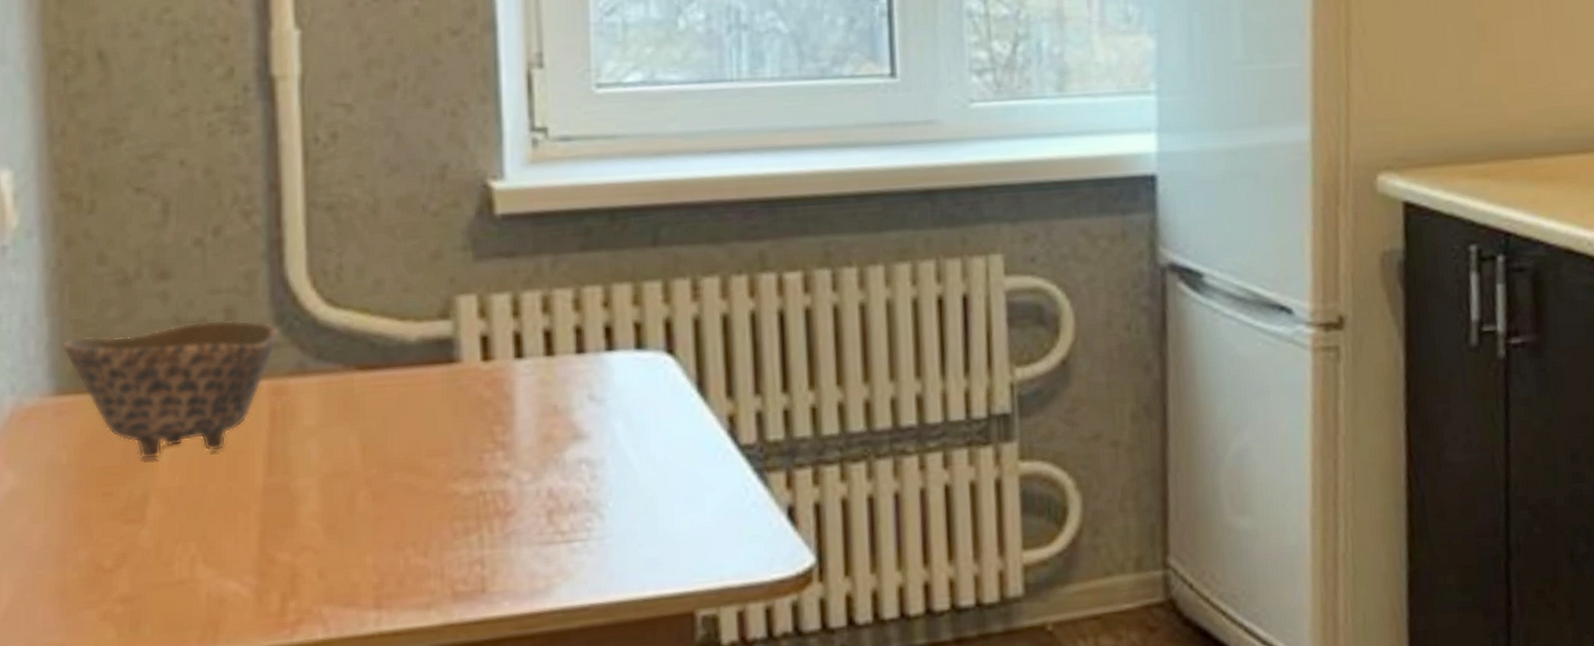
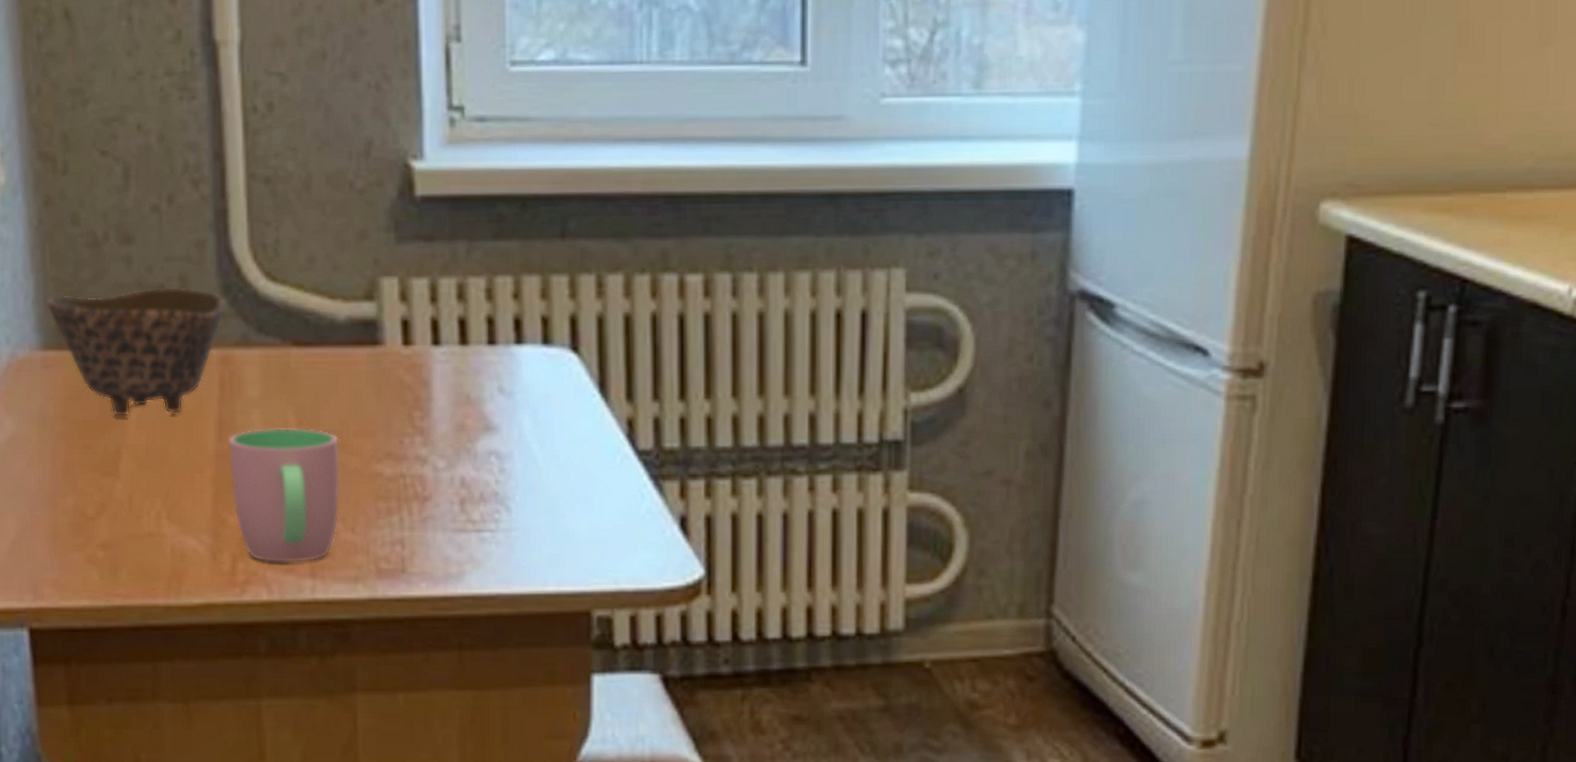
cup: none [278,452,410,598] -> present [228,427,340,563]

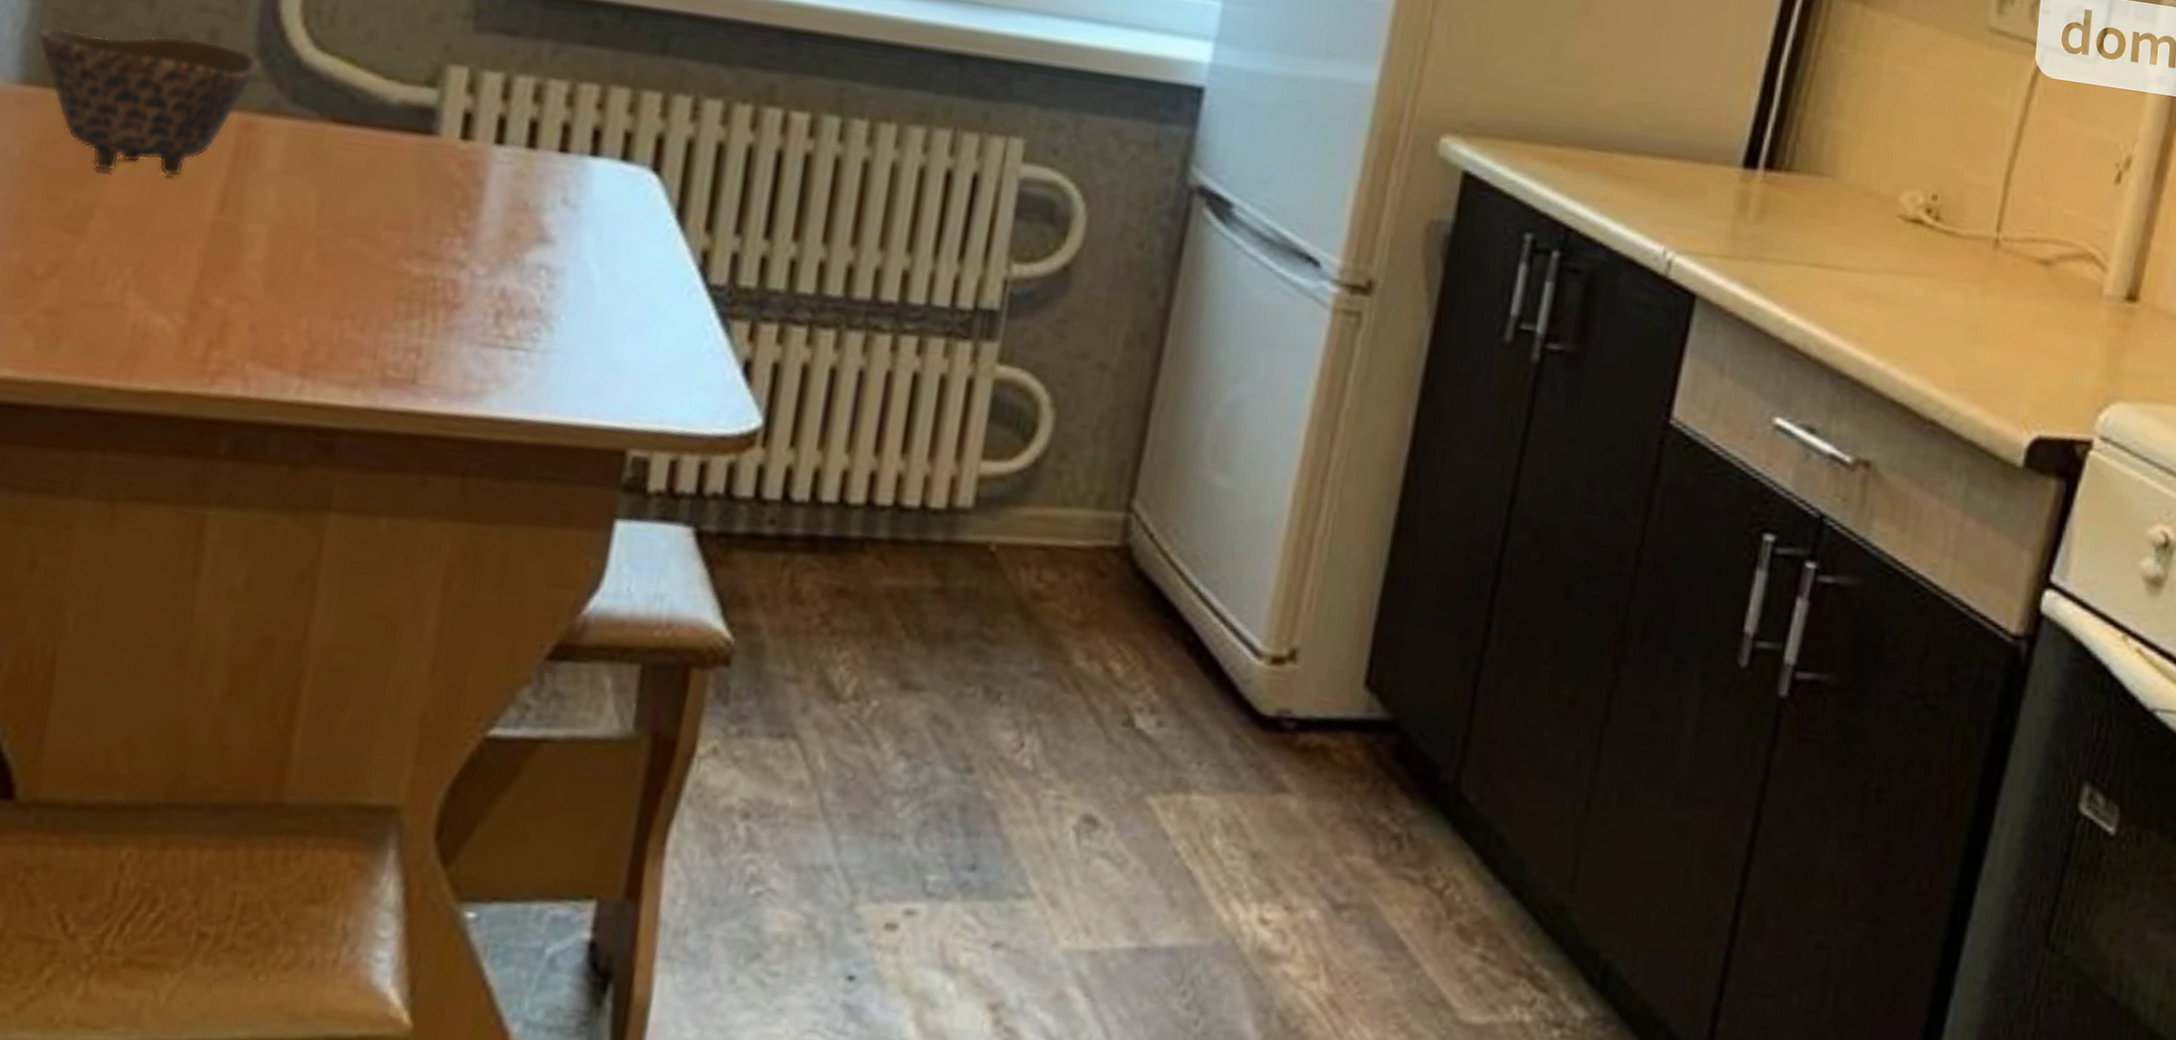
cup: present [228,427,340,563] -> none [221,204,366,359]

